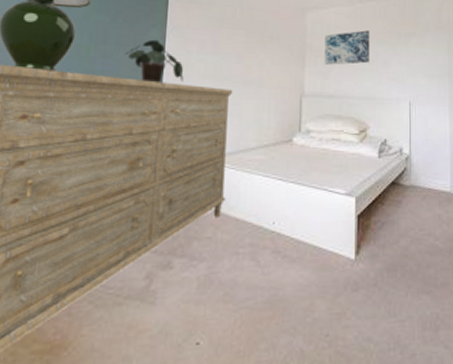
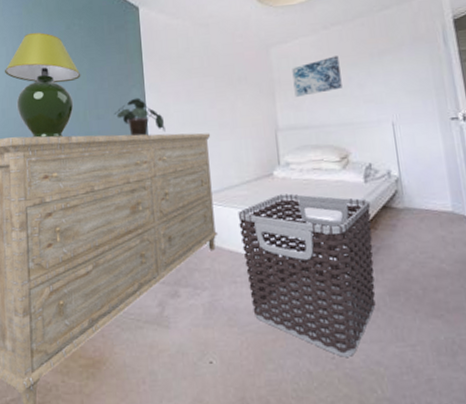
clothes hamper: none [249,162,381,334] -> present [238,193,376,357]

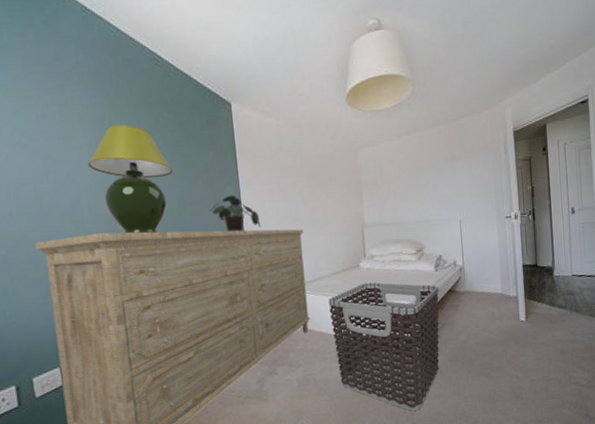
wall art: present [292,56,342,97] -> none [378,160,421,197]

